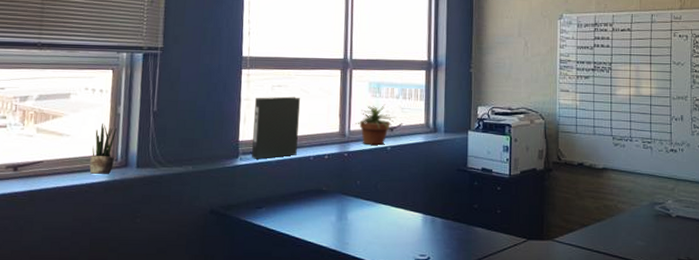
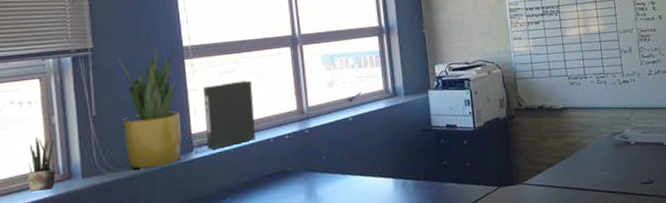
planter: none [177,52,235,168] -> present [115,44,182,169]
potted plant: present [356,104,397,145] -> none [313,75,354,119]

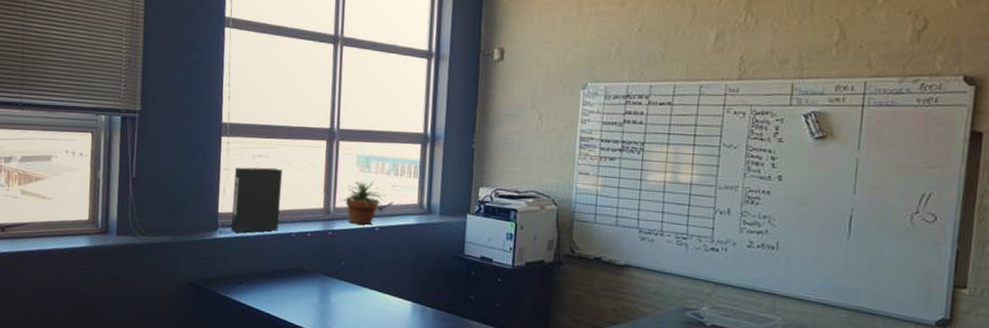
potted plant: present [28,136,56,192] -> none [71,187,97,240]
planter: present [115,44,182,169] -> none [156,117,215,239]
potted plant: none [313,75,354,119] -> present [341,180,387,225]

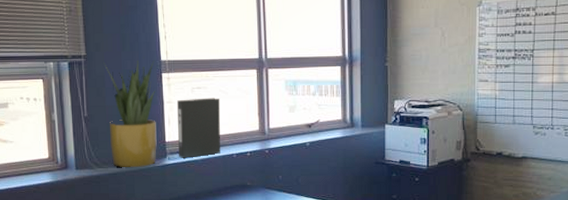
planter: none [156,117,215,239] -> present [103,57,157,168]
potted plant: present [341,180,387,225] -> none [274,101,314,141]

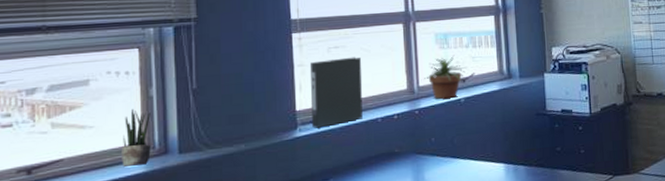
potted plant: none [34,129,55,176] -> present [122,108,151,167]
planter: present [103,57,157,168] -> none [219,16,285,146]
potted plant: none [274,101,314,141] -> present [424,55,468,99]

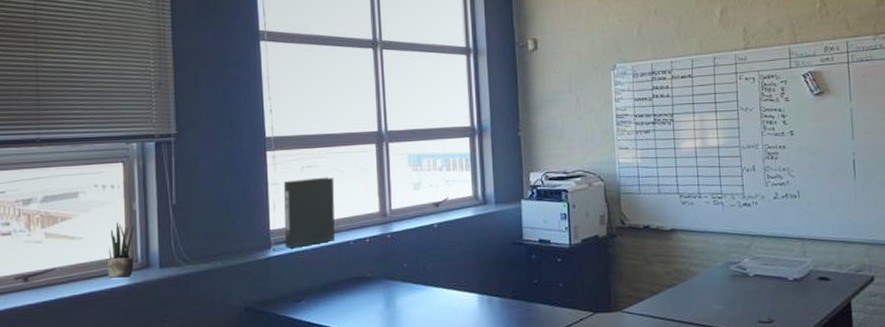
potted plant: present [424,55,468,99] -> none [397,177,441,223]

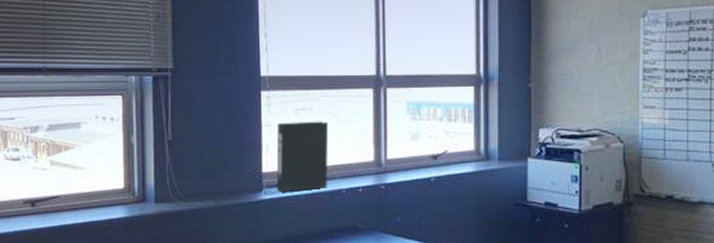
potted plant: present [107,221,134,278] -> none [107,154,131,210]

